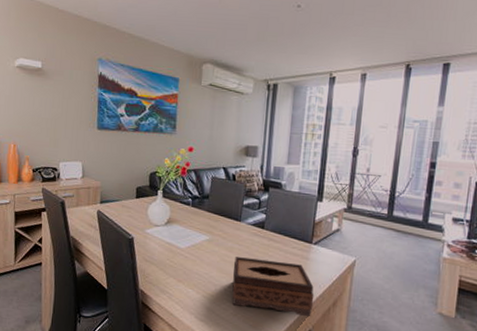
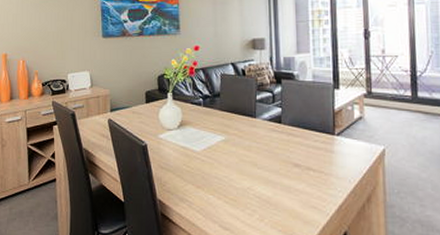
tissue box: present [232,257,314,317] -> none [253,156,346,217]

